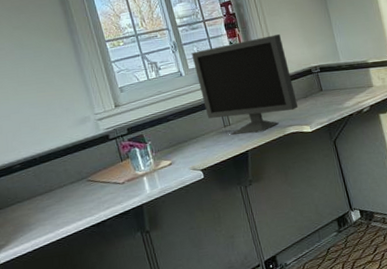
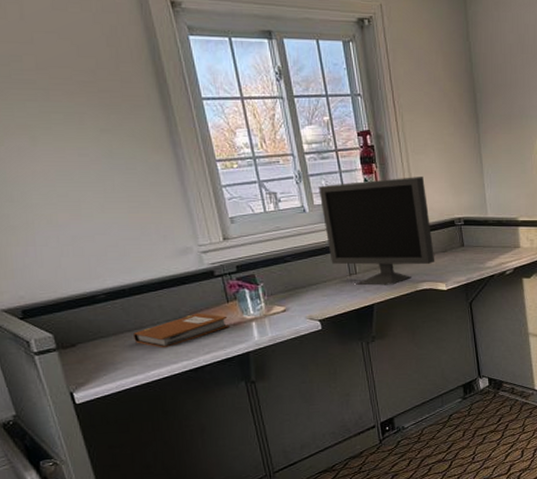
notebook: none [44,173,124,208] -> present [133,313,230,348]

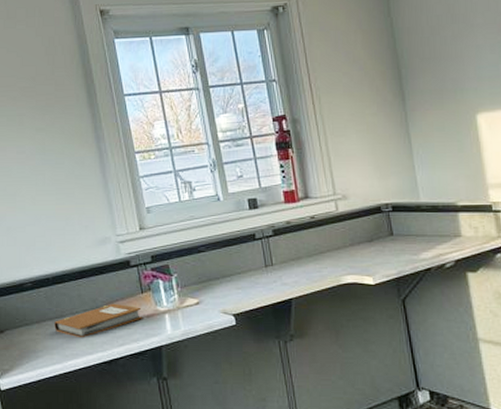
monitor: present [318,176,435,286] -> none [233,159,360,278]

